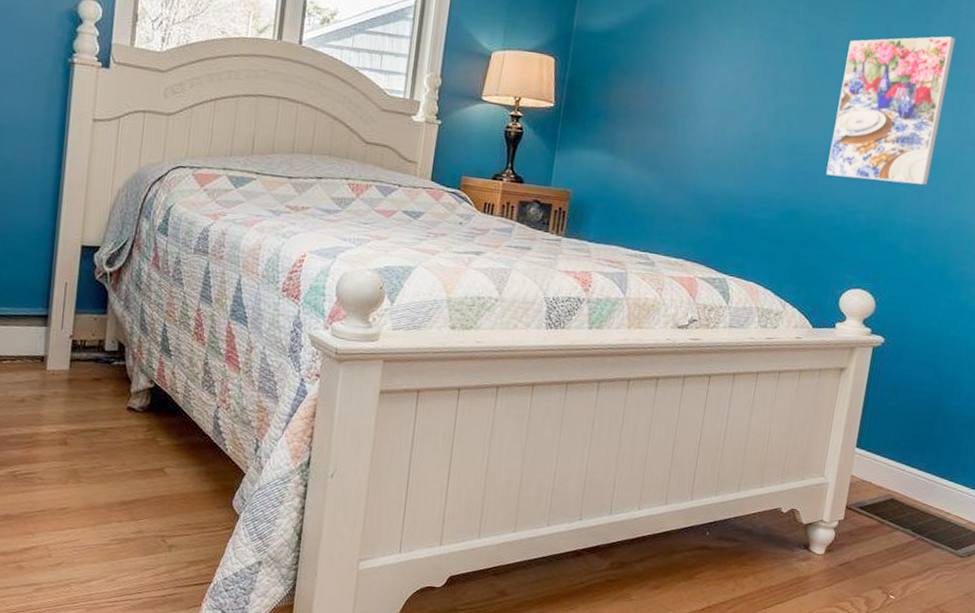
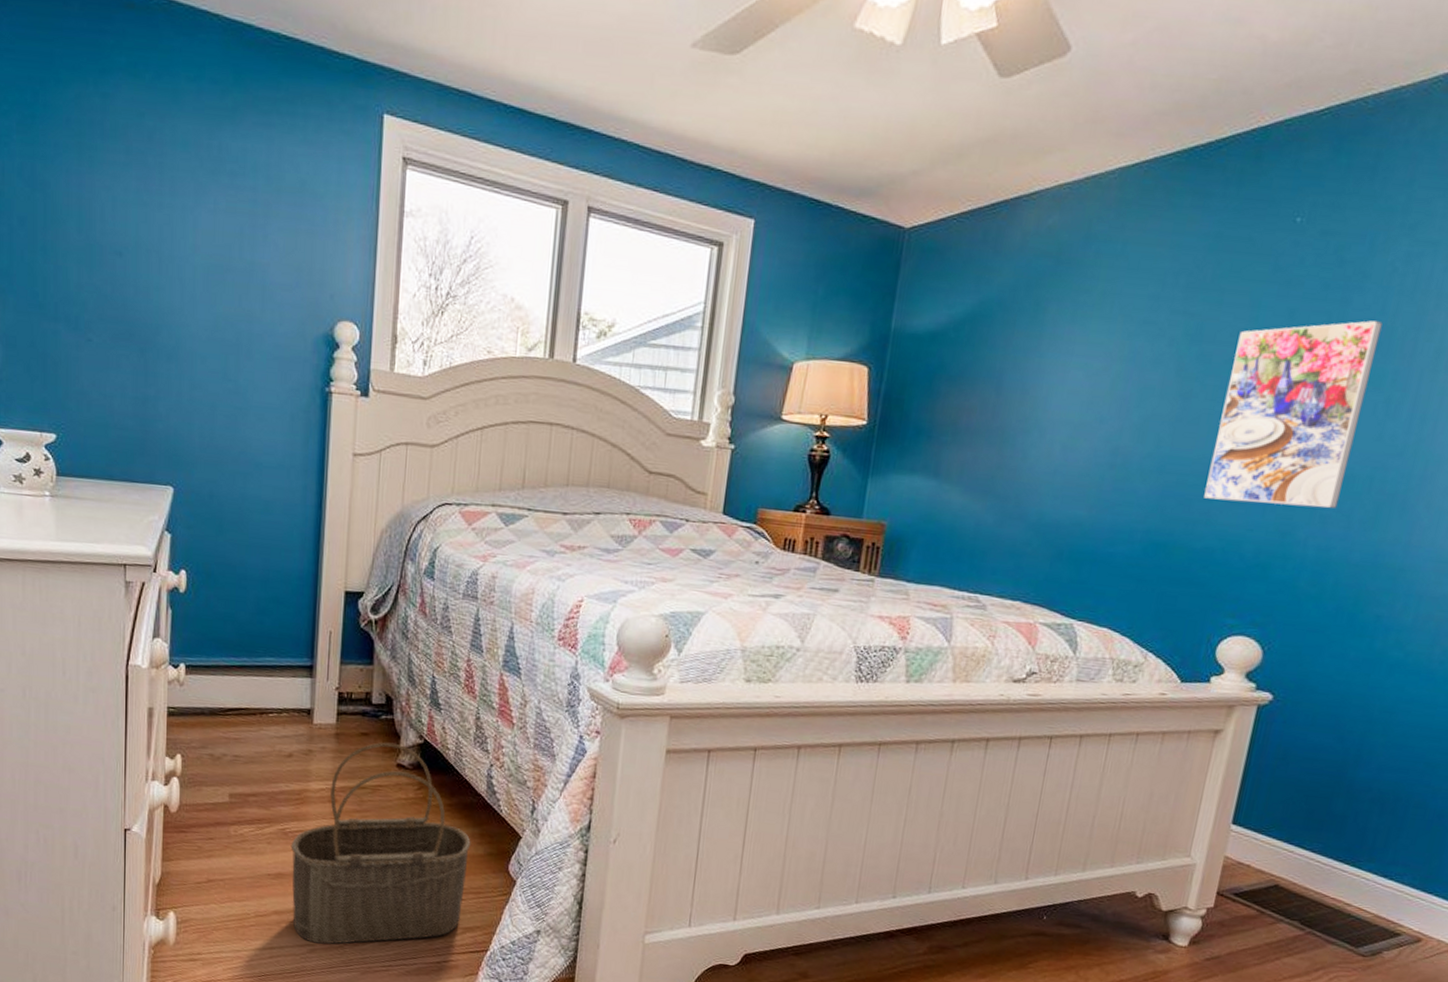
wicker basket: none [20,386,197,583] -> present [290,742,471,945]

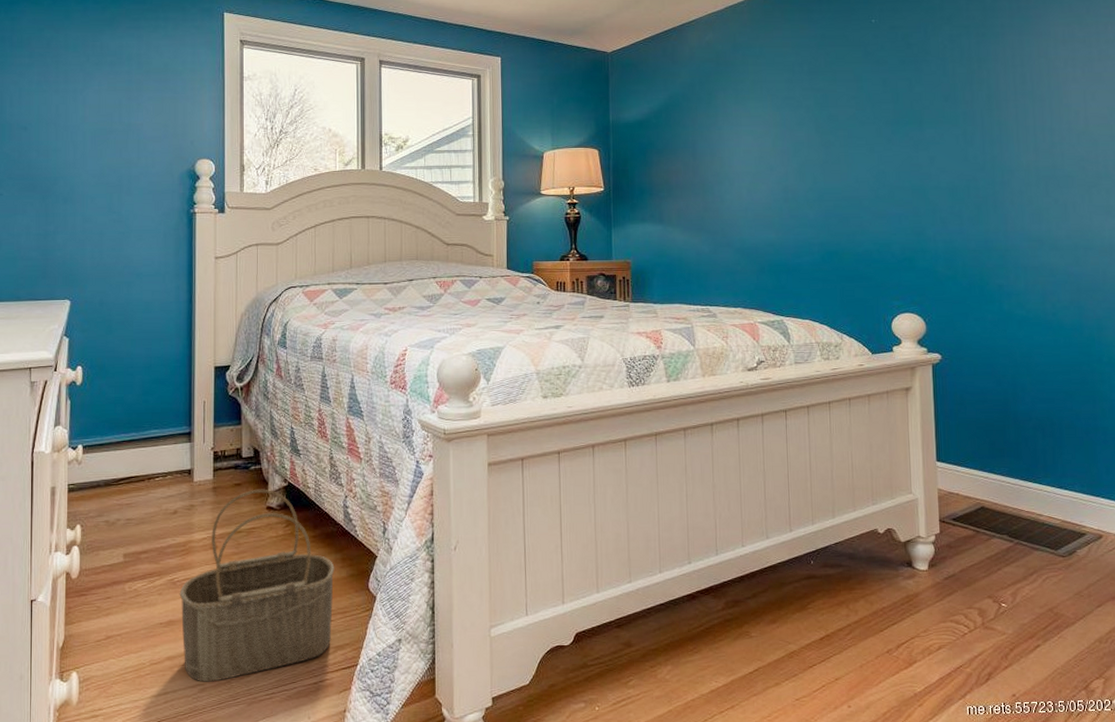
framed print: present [1204,320,1383,508] -> none [853,81,950,215]

